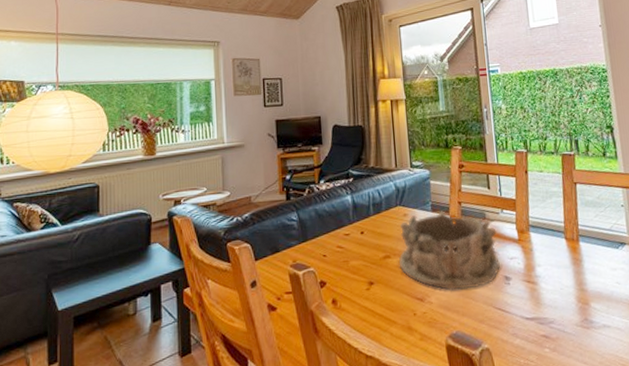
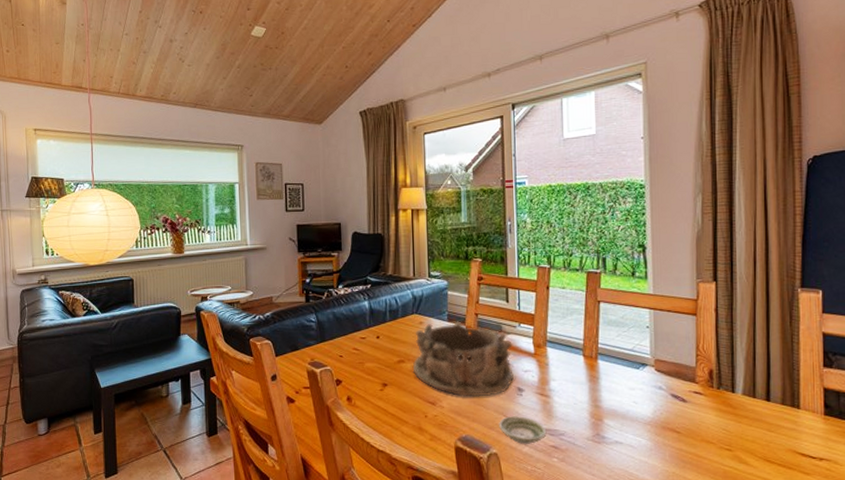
saucer: none [489,306,537,336] -> present [499,416,547,444]

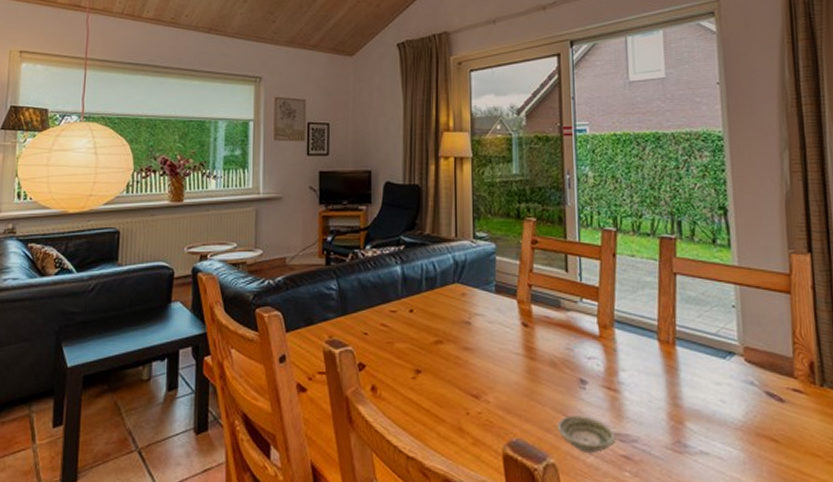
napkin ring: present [412,321,515,397] -> none [452,293,576,390]

